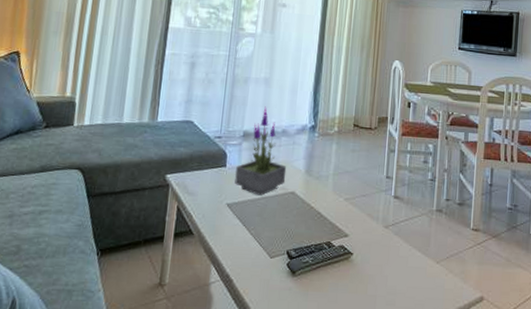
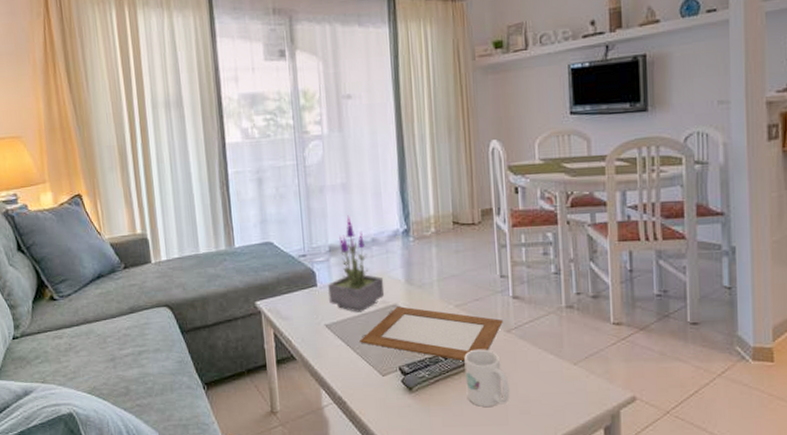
picture frame: none [255,194,383,250] -> present [359,306,503,361]
mug: none [342,240,381,296] -> present [464,349,510,407]

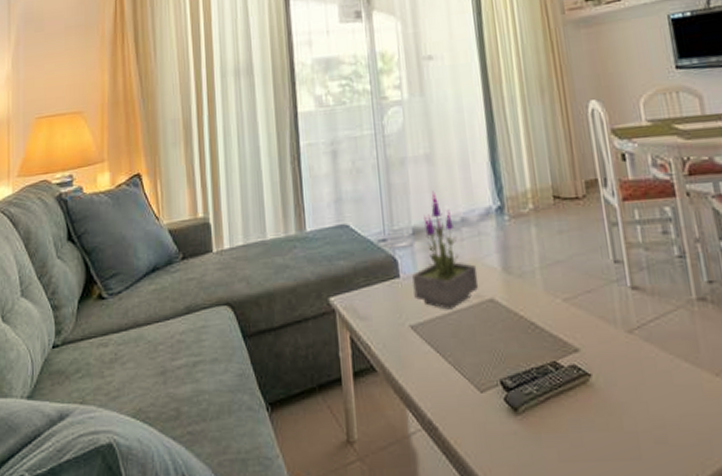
picture frame: present [359,306,503,361] -> none [451,301,623,371]
mug: present [464,349,510,407] -> none [579,355,640,434]

